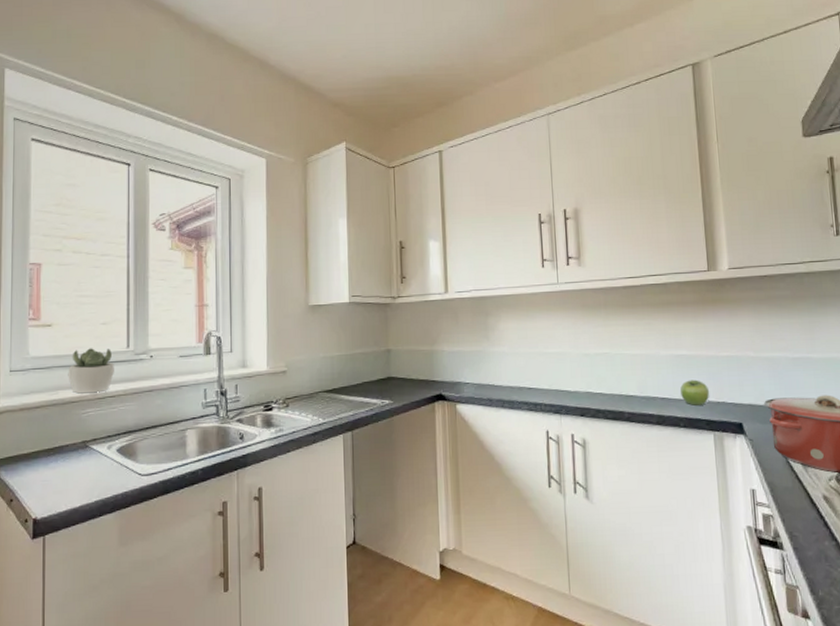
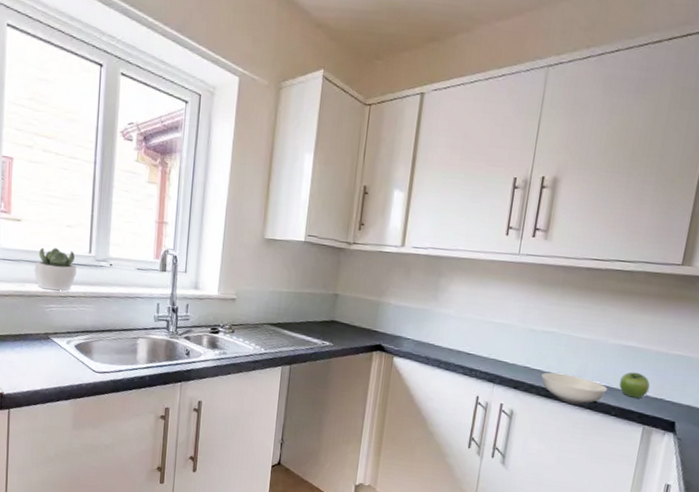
bowl: none [605,393,671,422] -> present [541,372,608,405]

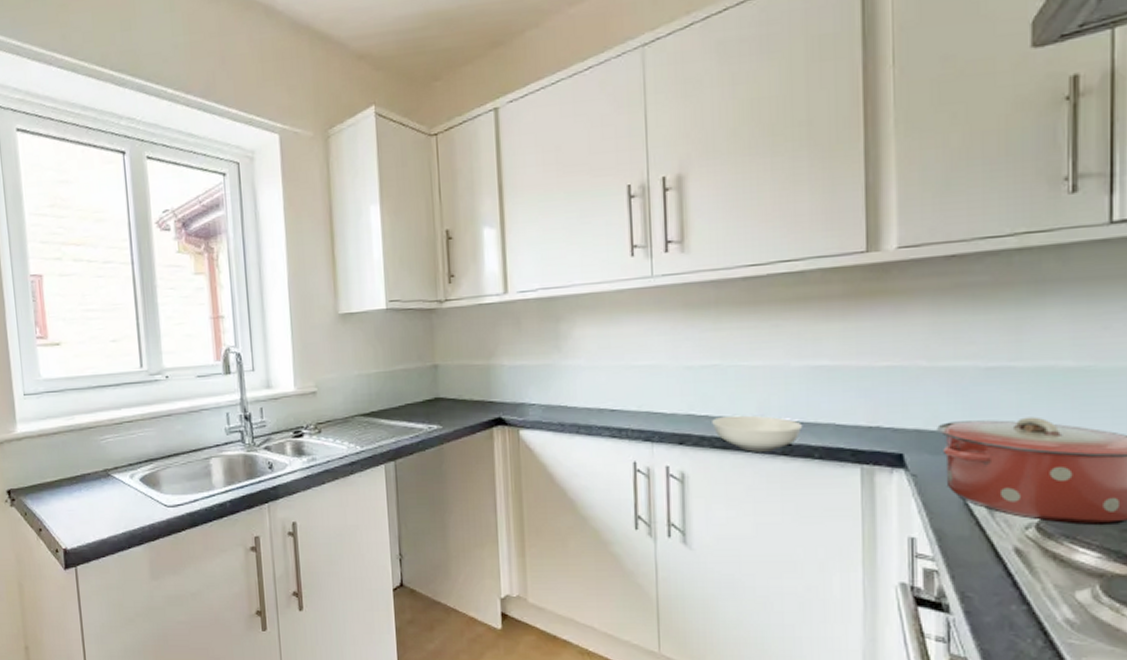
succulent plant: present [34,247,76,291] -> none [82,368,130,419]
fruit: present [619,372,650,398] -> none [817,398,859,431]

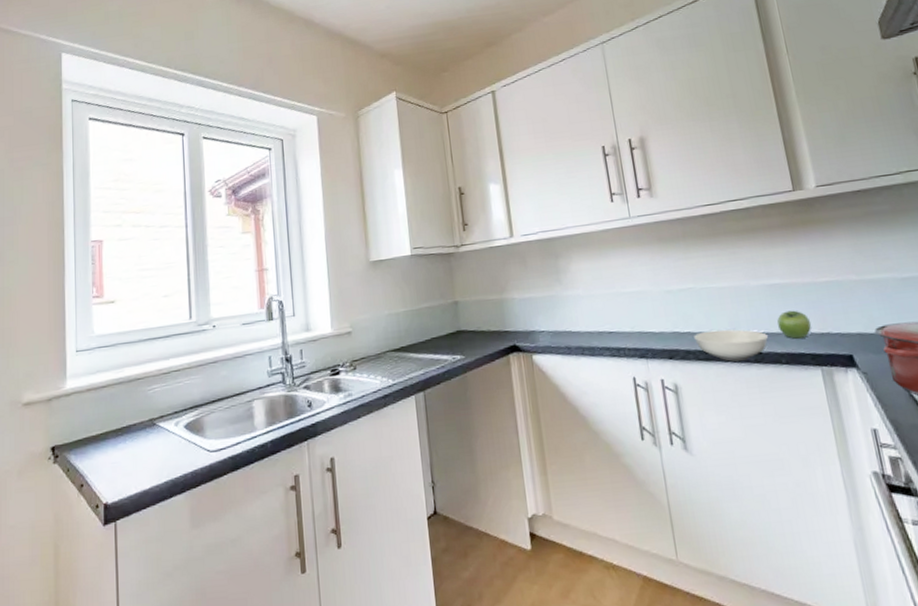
fruit: none [817,398,859,431] -> present [777,310,812,339]

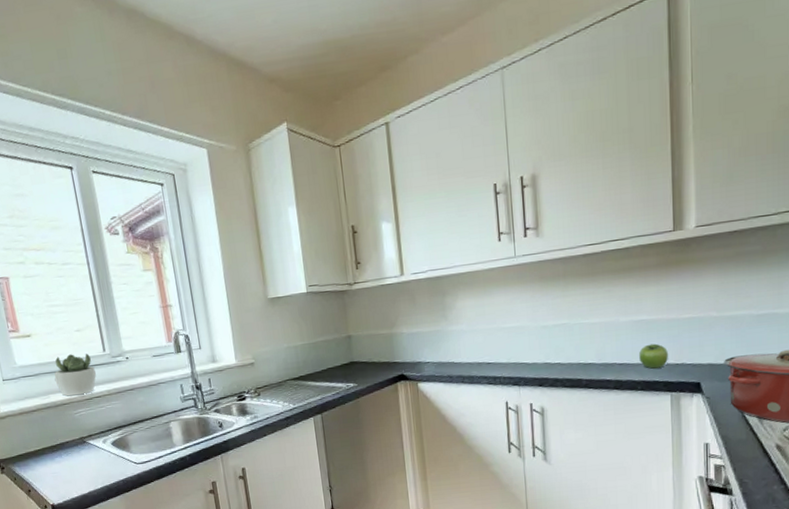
succulent plant: none [132,321,178,370] -> present [54,353,96,397]
bowl: present [694,329,769,362] -> none [563,360,630,389]

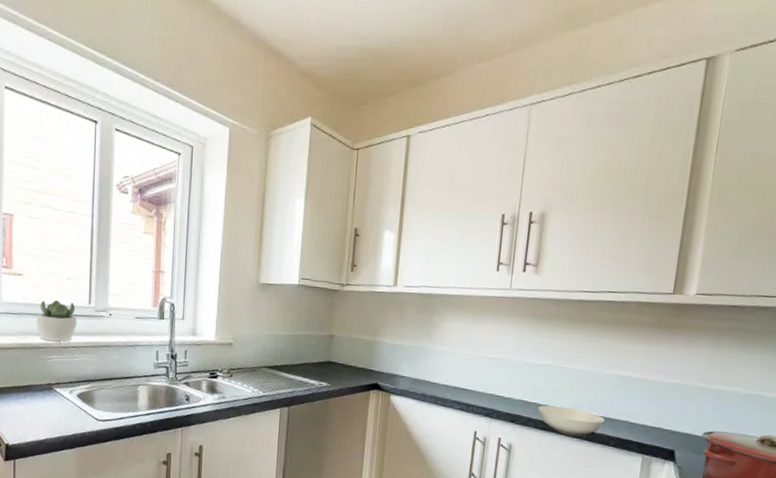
bowl: none [563,360,630,389] -> present [538,405,606,437]
fruit: present [639,343,669,369] -> none [617,402,648,428]

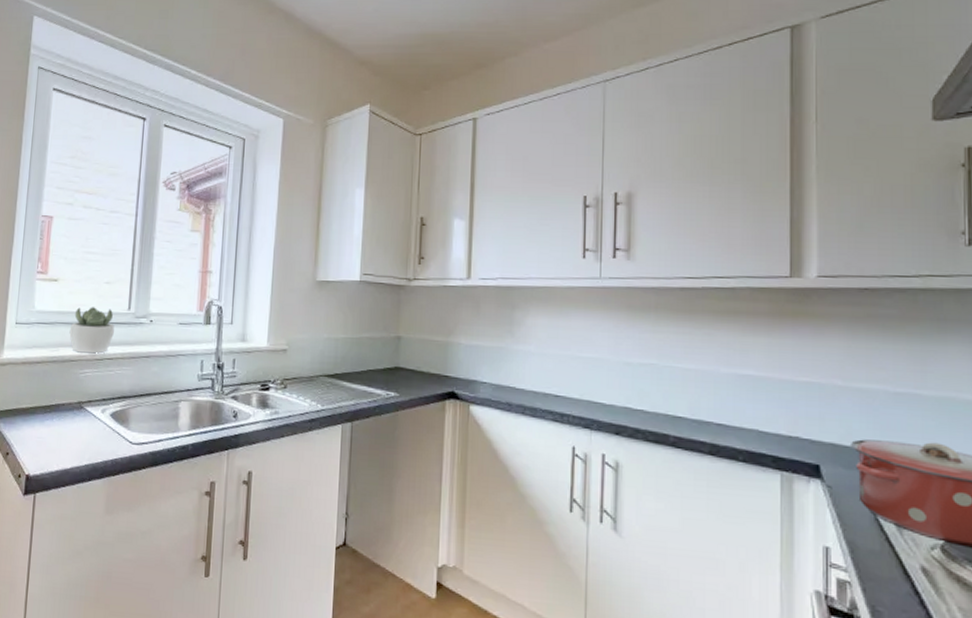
bowl: present [538,405,606,437] -> none [647,412,730,450]

